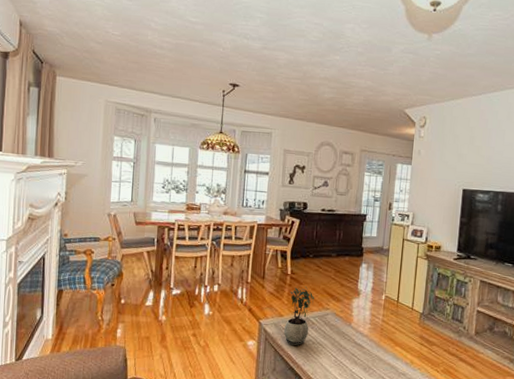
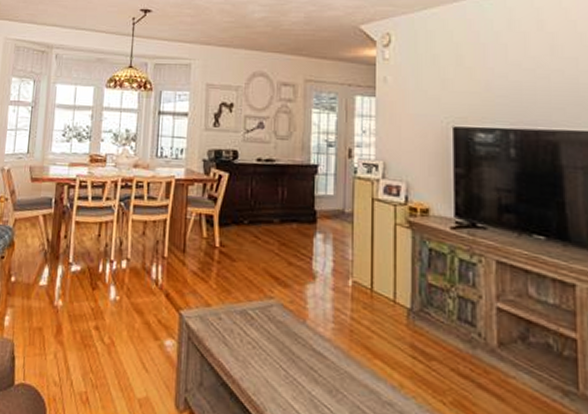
potted plant: present [284,286,315,346] -> none [213,264,253,351]

